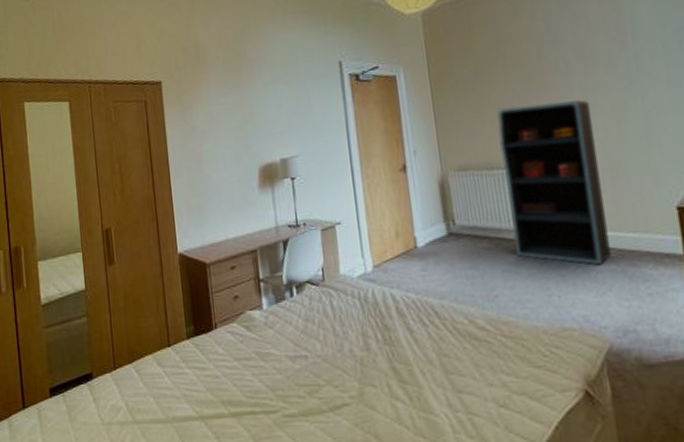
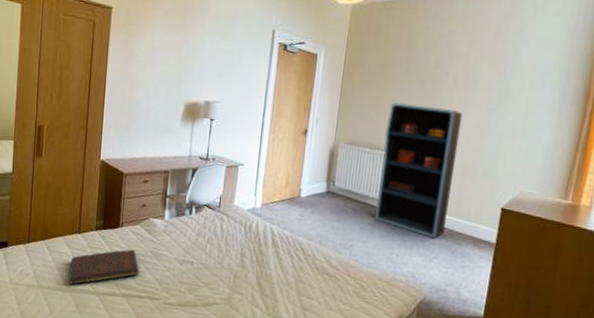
book: none [165,354,247,412] -> present [68,249,140,285]

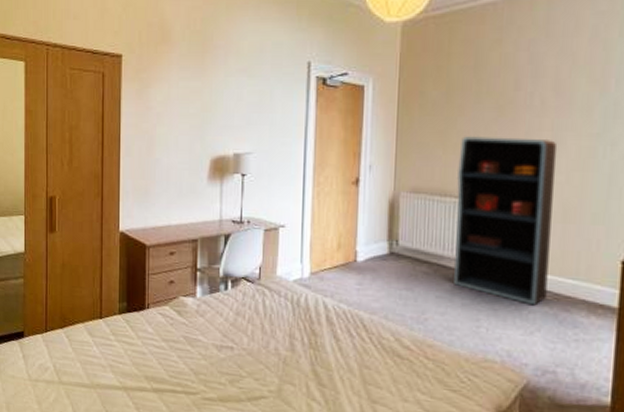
book: present [68,249,140,285] -> none [92,335,172,379]

